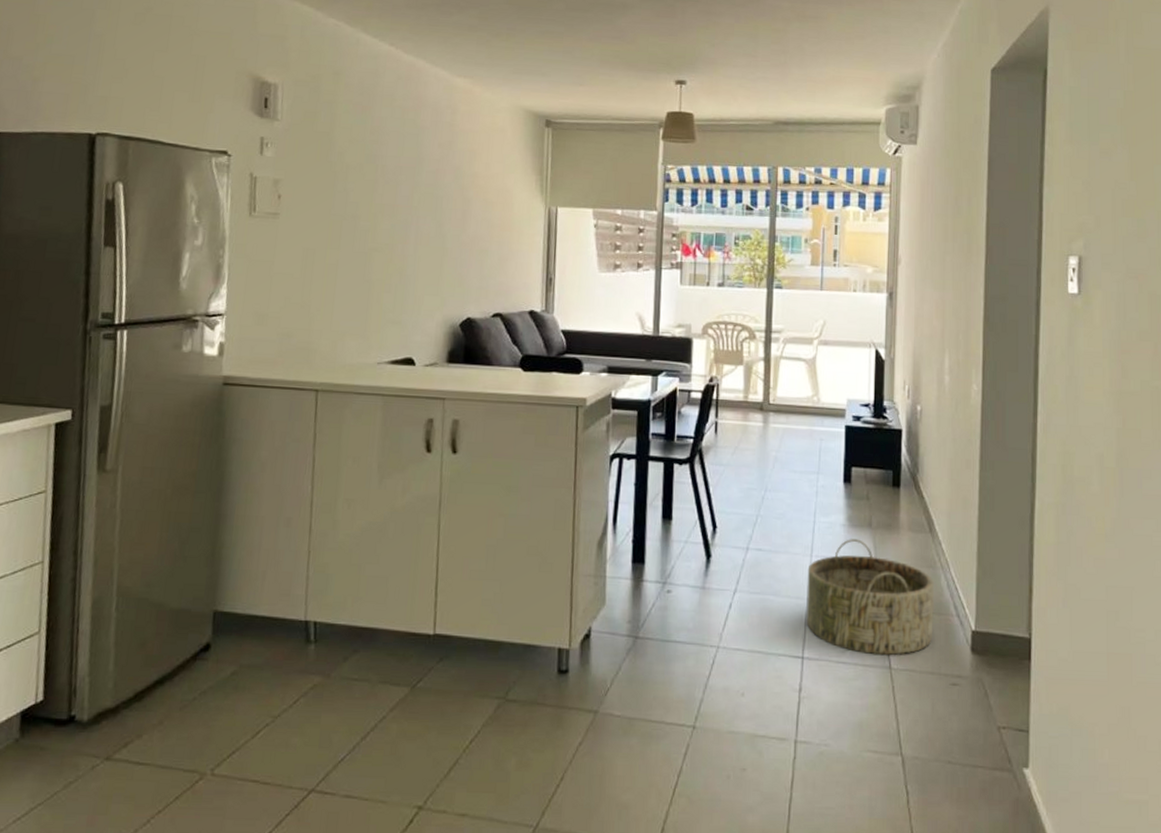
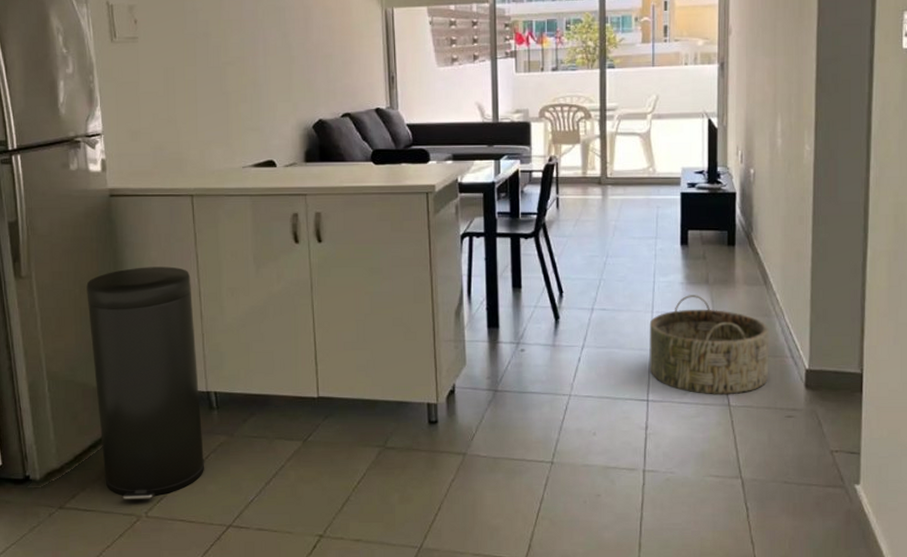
pedal bin: none [168,468,304,753] -> present [86,266,205,500]

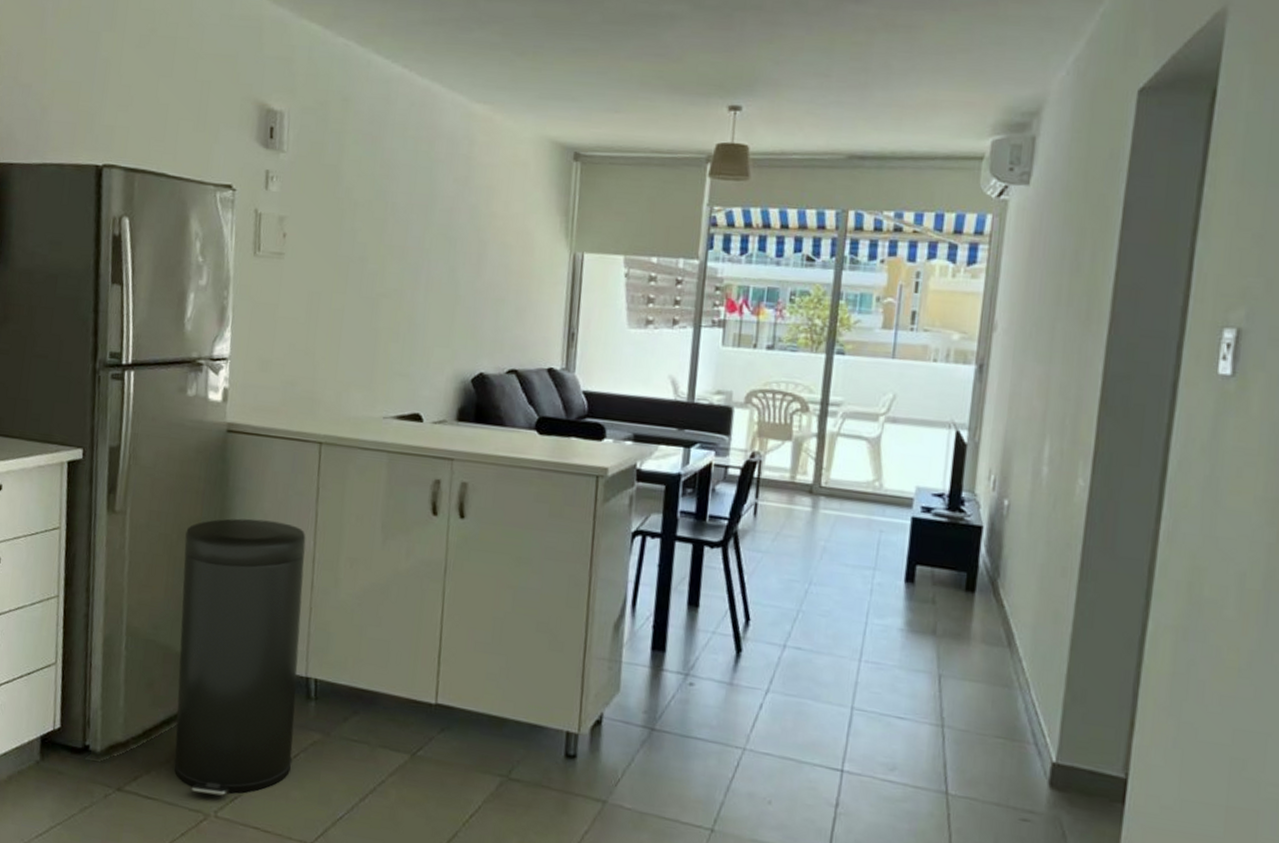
basket: present [649,295,770,395] -> none [849,645,1009,780]

